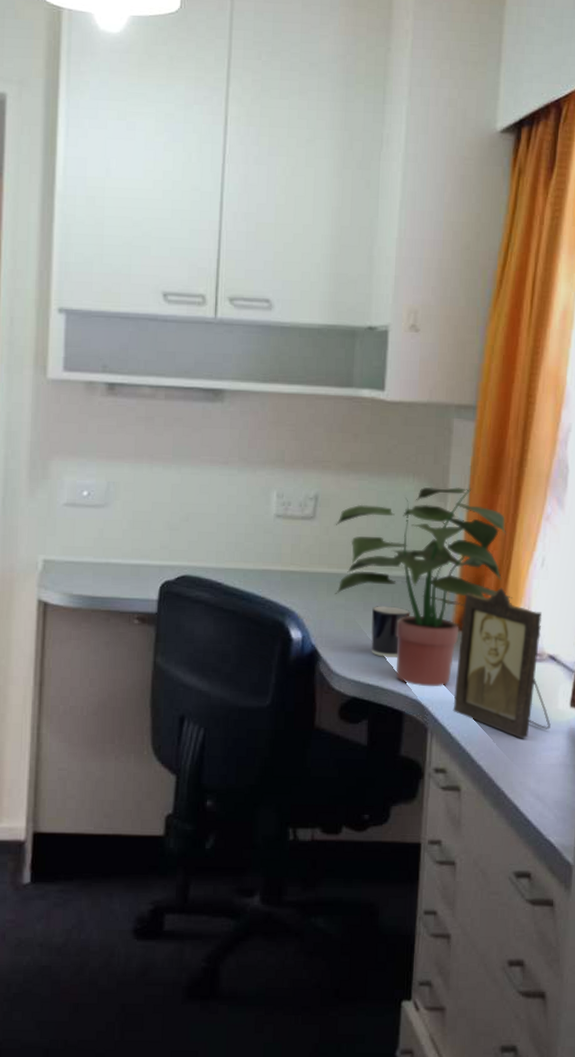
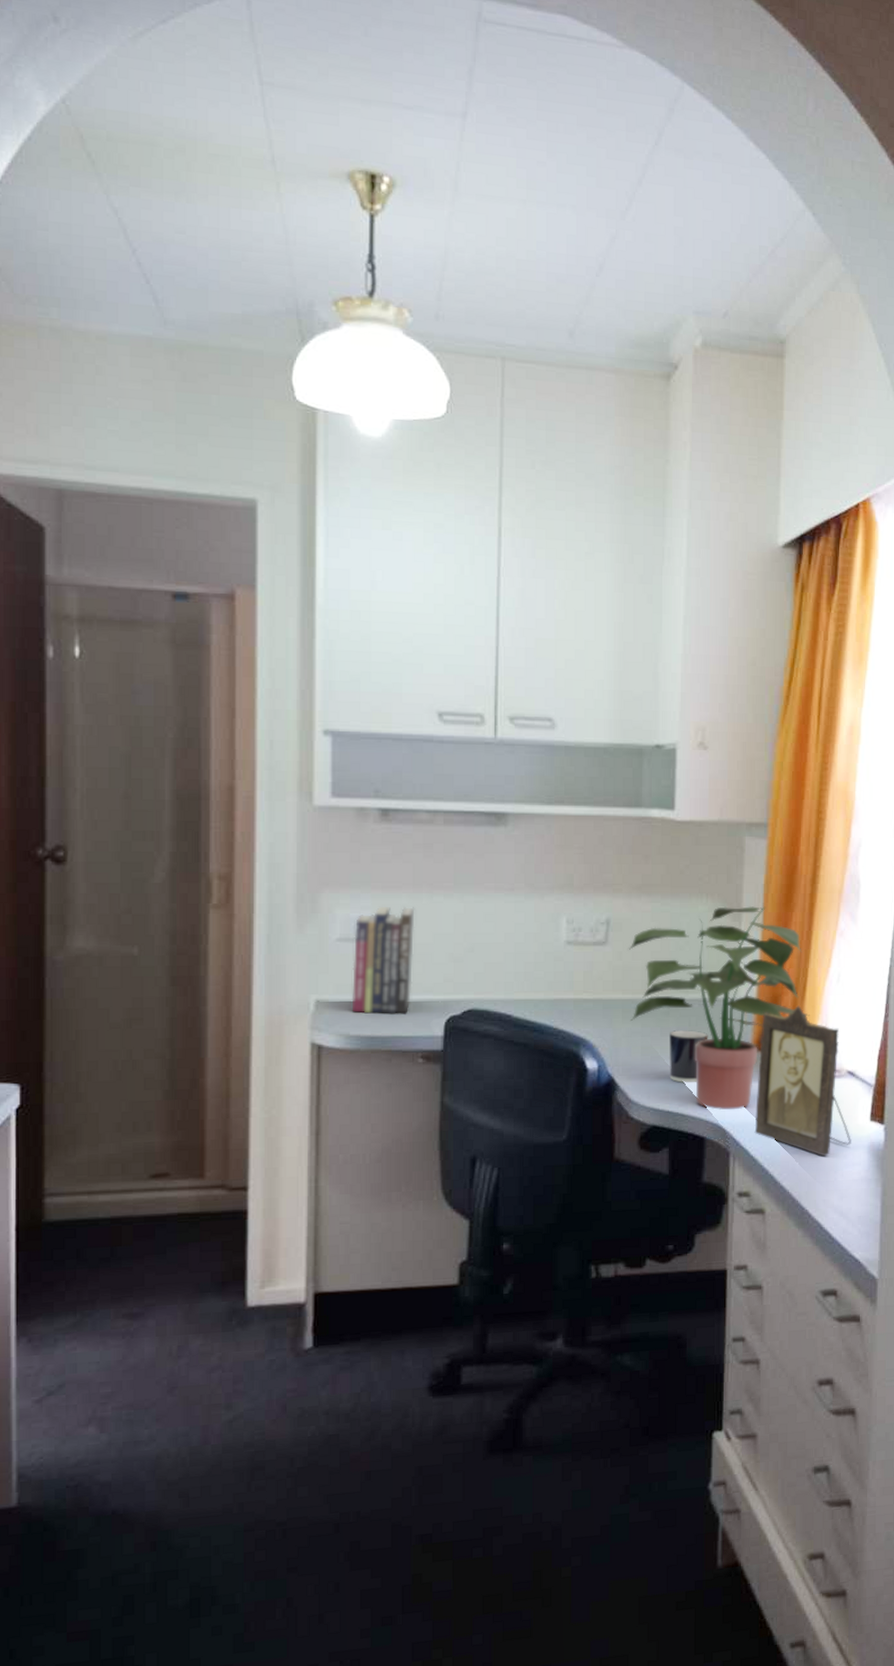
books: none [75,474,136,577] -> present [351,906,415,1015]

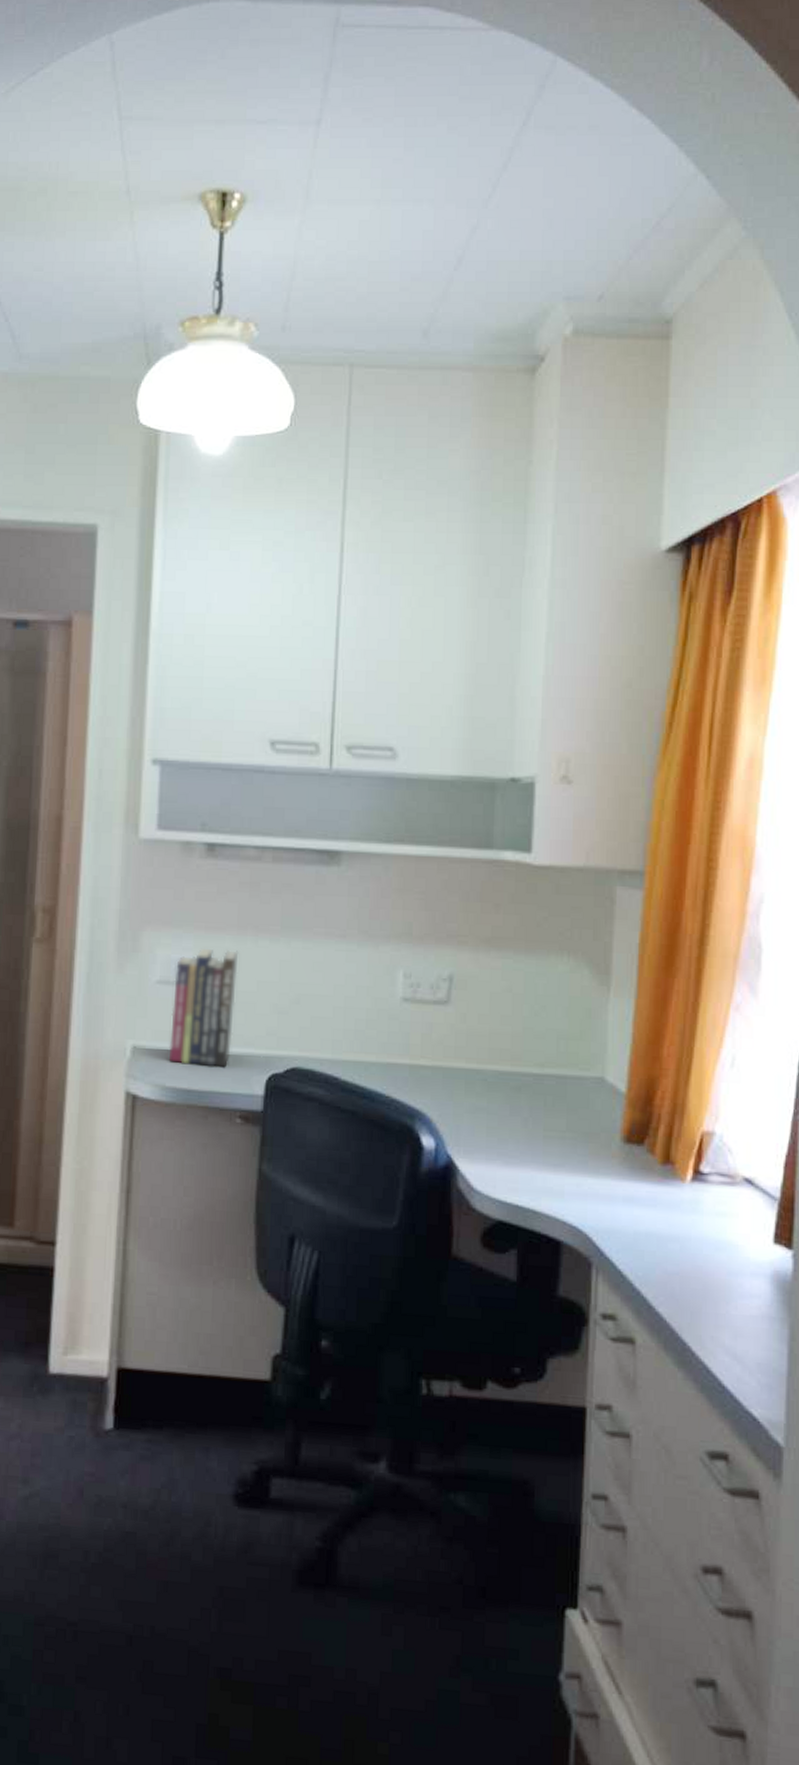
potted plant: present [628,906,810,1110] -> none [474,967,695,1213]
mug: present [669,1030,708,1083] -> none [519,1110,568,1174]
photo frame: present [754,1005,851,1156] -> none [623,1092,749,1281]

